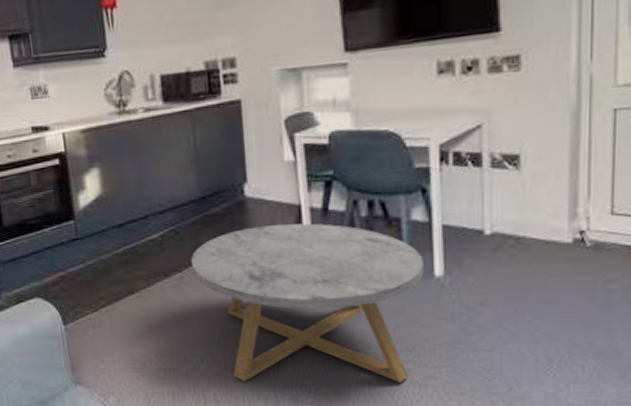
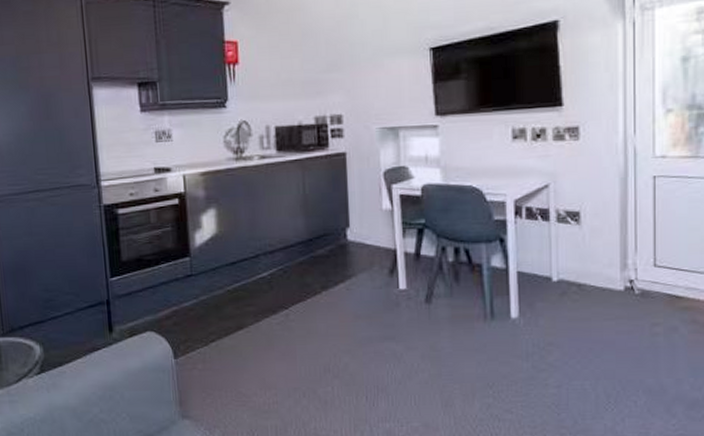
coffee table: present [191,223,424,382] -> none [297,266,502,416]

